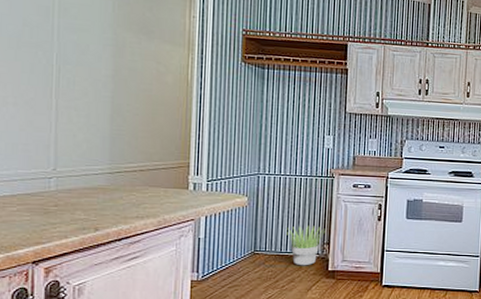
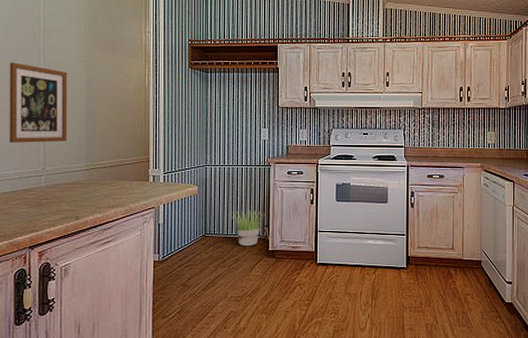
wall art: none [8,39,89,139] -> present [9,62,68,143]

